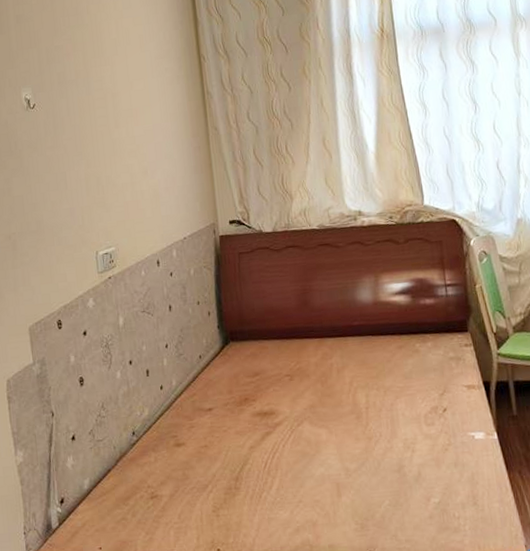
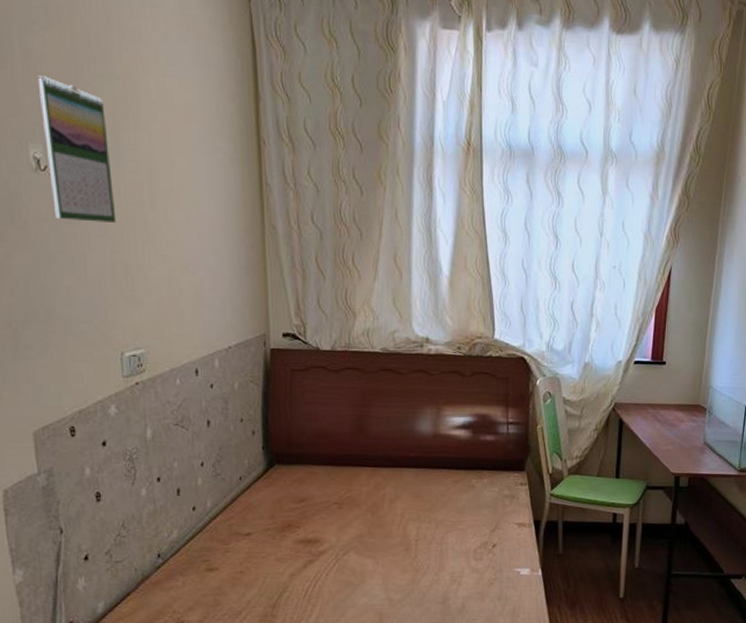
calendar: none [27,34,89,146] -> present [38,76,117,222]

